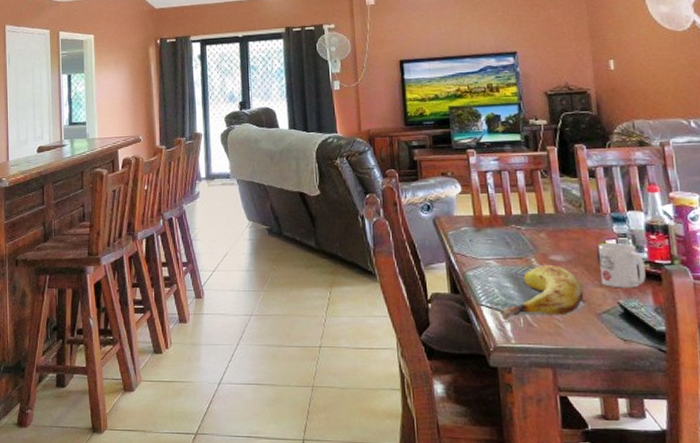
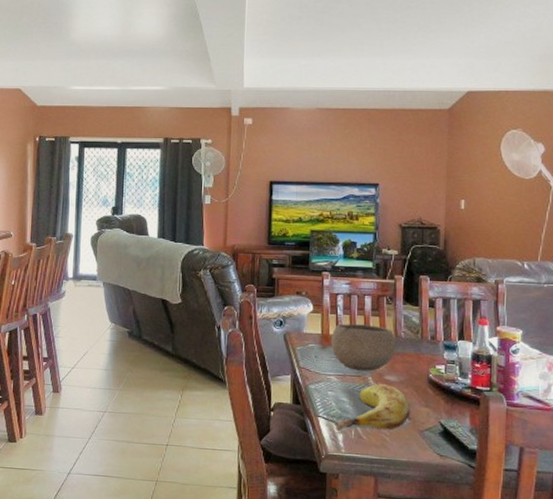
bowl: none [484,202,558,252] -> present [330,323,396,371]
mug: present [598,243,646,288] -> none [428,368,467,410]

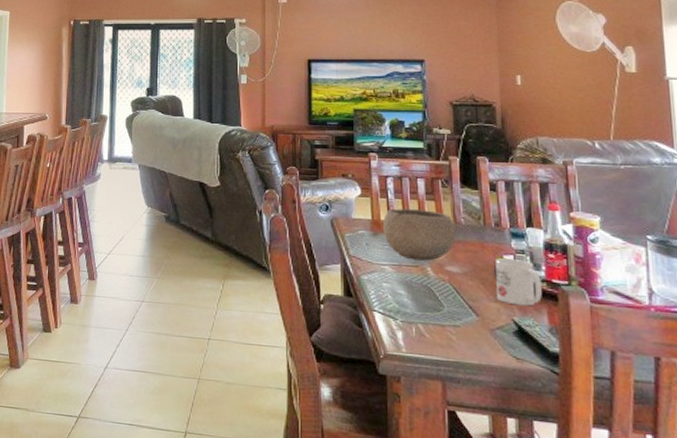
banana: present [334,384,411,431] -> none [391,275,478,328]
mug: none [428,368,467,410] -> present [496,258,542,306]

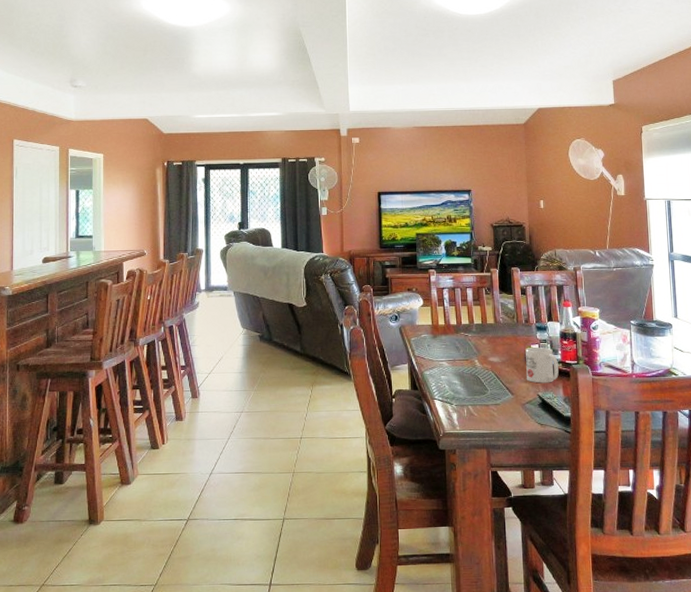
bowl: present [382,208,456,261] -> none [440,313,496,355]

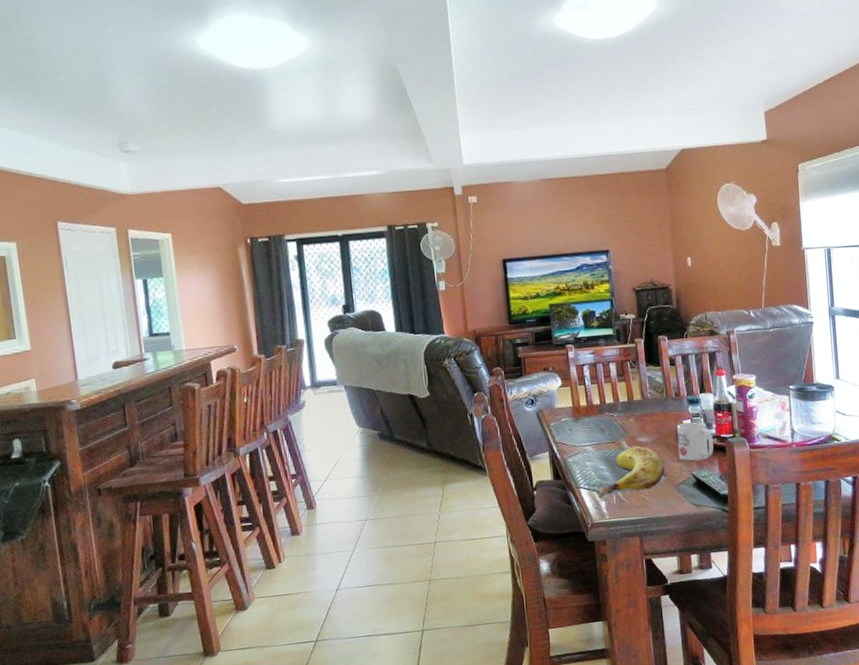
banana: none [448,366,513,411] -> present [595,446,665,499]

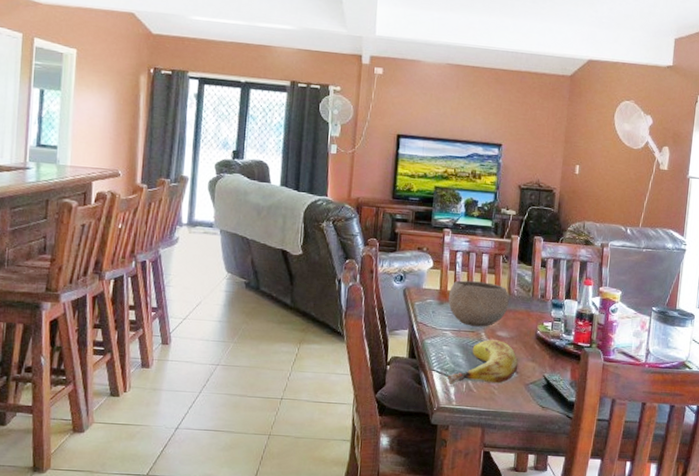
bowl: none [582,390,644,438] -> present [448,280,509,327]
mug: present [677,422,714,462] -> none [534,325,570,365]

